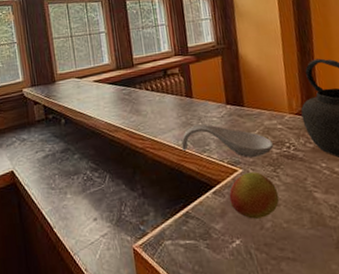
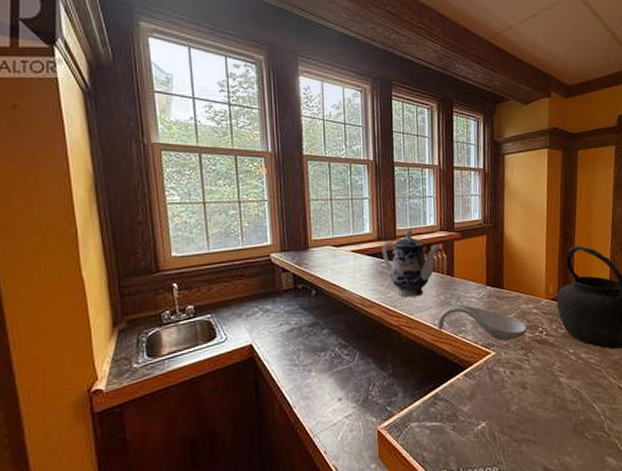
teapot: none [121,57,177,121] -> present [381,230,441,298]
fruit: present [229,172,279,219] -> none [479,355,527,402]

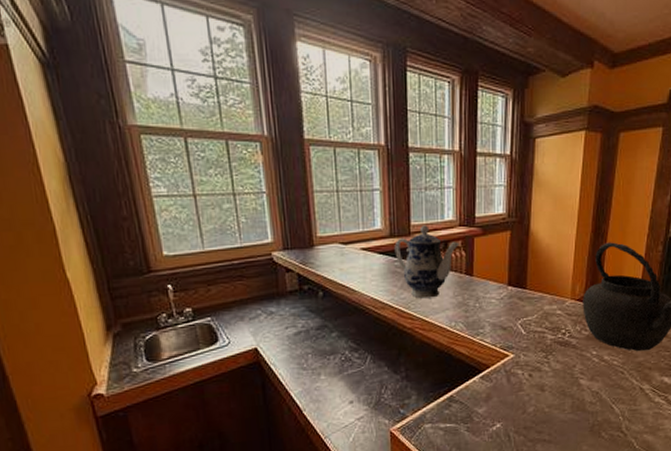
spoon rest: present [438,304,528,340] -> none [454,305,550,343]

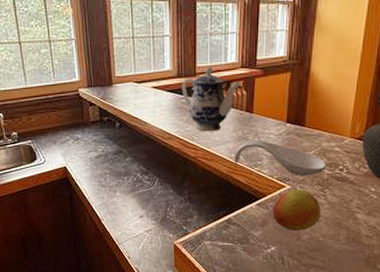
spoon rest: none [454,305,550,343] -> present [234,140,327,175]
fruit: none [496,357,546,404] -> present [272,189,321,231]

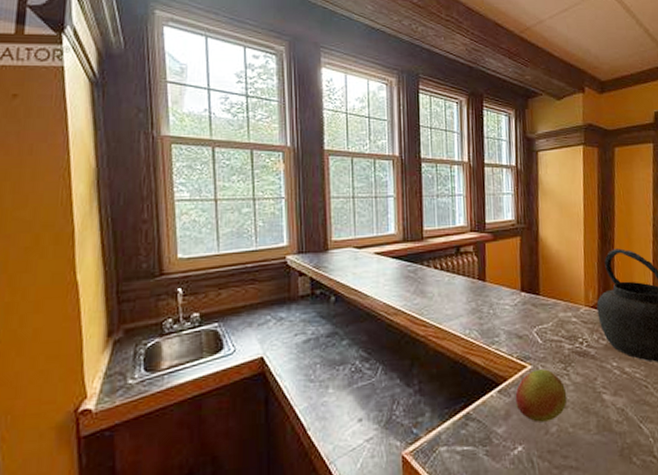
teapot: present [181,67,241,132] -> none [407,230,472,305]
spoon rest: present [234,140,327,175] -> none [469,312,567,352]

